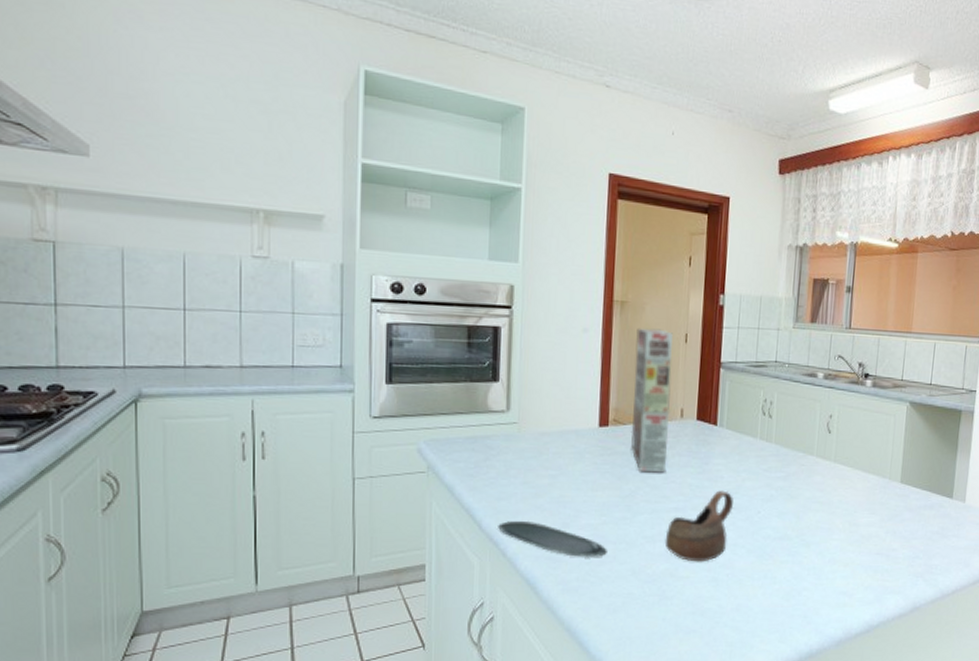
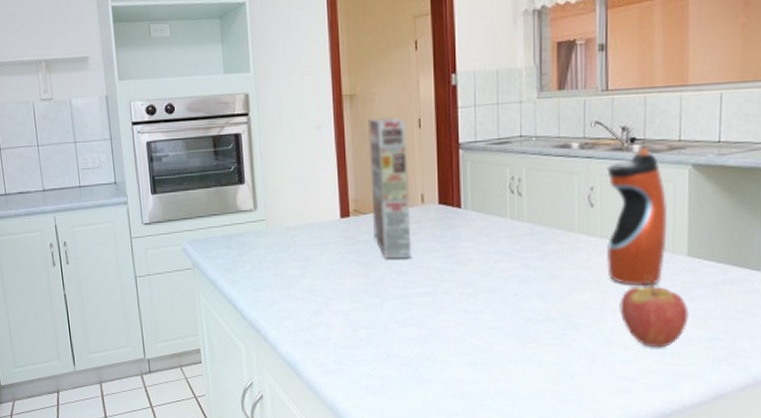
oval tray: present [498,521,607,557] -> none [258,310,361,341]
cup: present [664,490,734,562] -> none [417,273,488,346]
water bottle: none [837,382,889,508] -> present [607,146,668,286]
fruit: none [844,498,898,566] -> present [619,275,689,348]

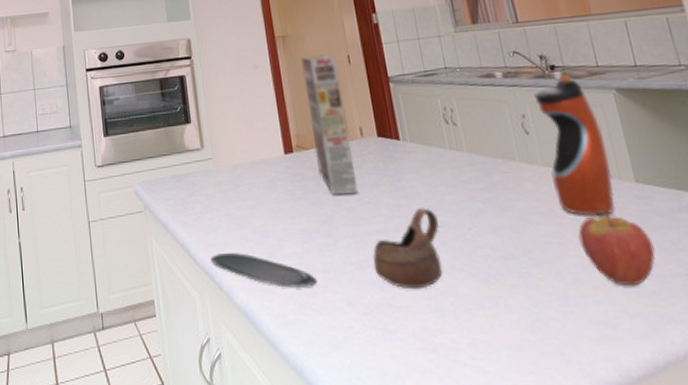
oval tray: none [258,310,361,341] -> present [210,253,317,288]
cup: none [417,273,488,346] -> present [372,208,443,290]

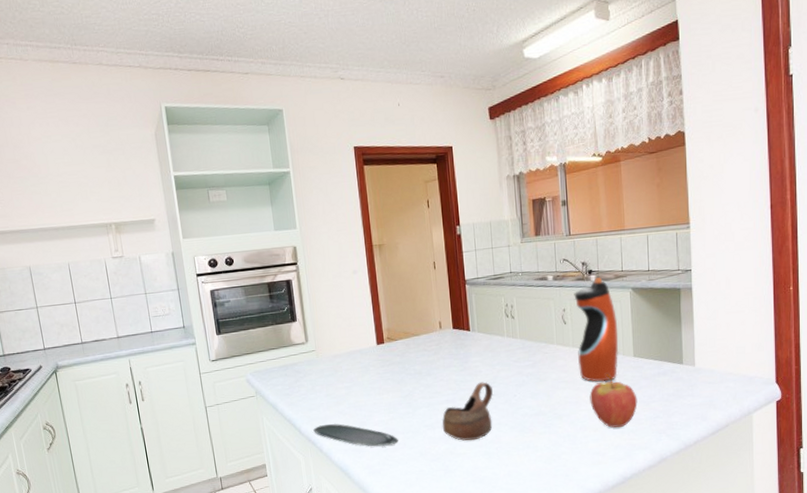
cereal box: present [301,54,359,195] -> none [394,261,435,376]

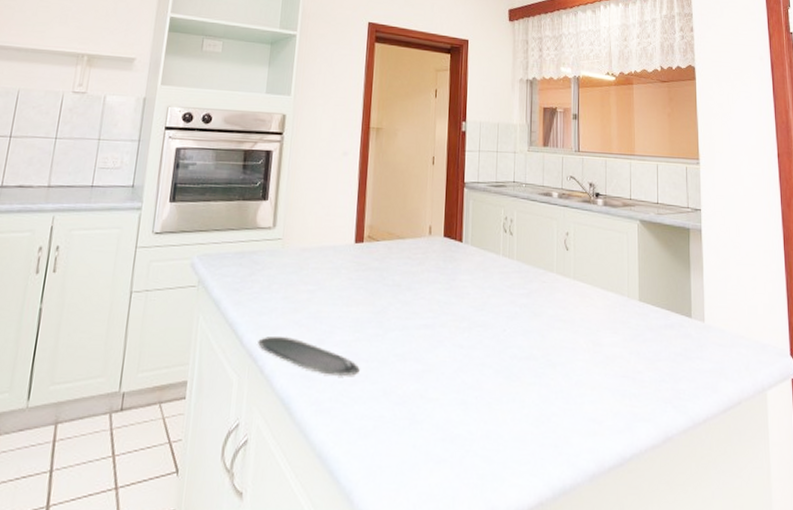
cup: present [441,382,494,441] -> none [415,307,481,383]
water bottle: present [574,276,619,382] -> none [579,201,624,327]
fruit: present [589,373,638,428] -> none [588,317,642,389]

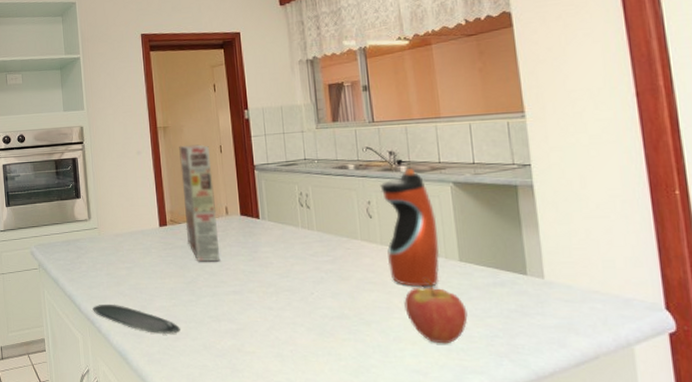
cereal box: none [383,151,421,288] -> present [179,144,221,262]
water bottle: none [579,201,624,327] -> present [380,167,440,287]
fruit: none [588,317,642,389] -> present [404,278,468,344]

